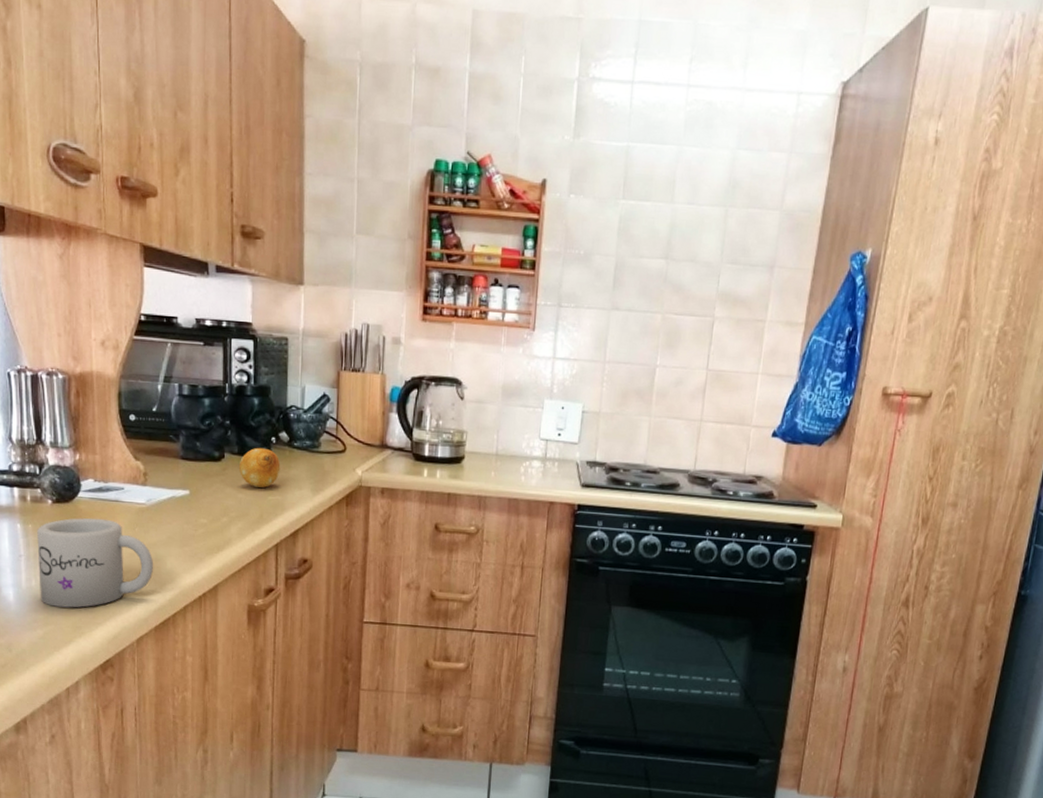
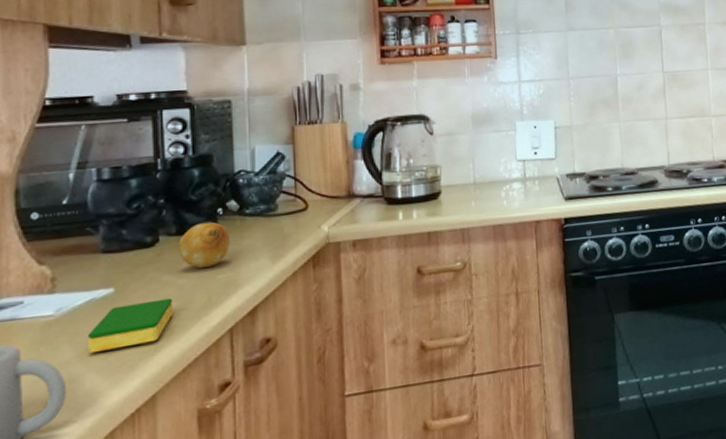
dish sponge: none [170,506,233,543] -> present [88,298,173,354]

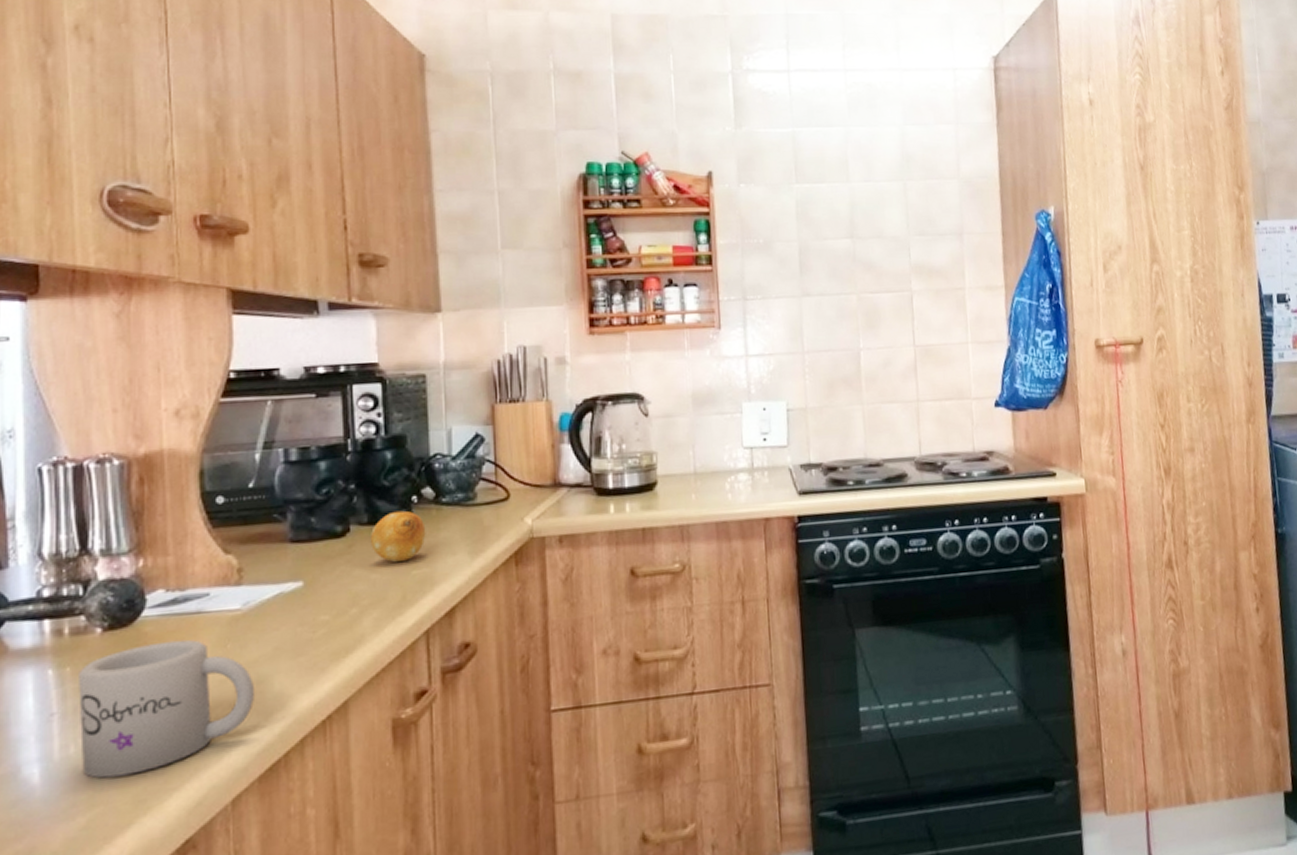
dish sponge: present [88,298,173,354] -> none [277,594,366,653]

